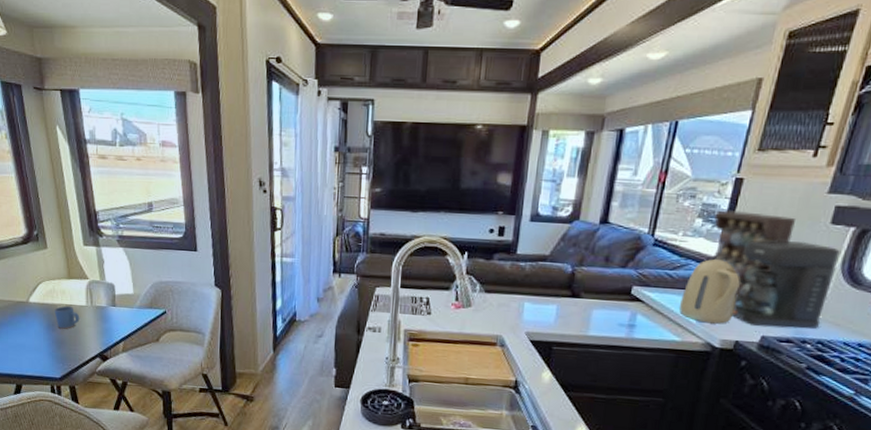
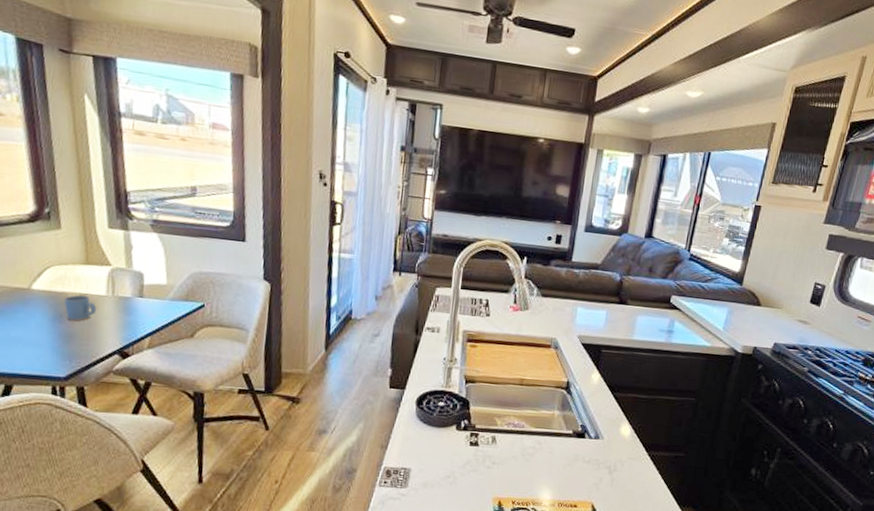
kettle: present [679,259,741,324] -> none [709,274,758,332]
spice rack: present [710,210,795,306] -> none [735,232,800,316]
coffee maker: present [732,240,840,329] -> none [752,259,833,337]

